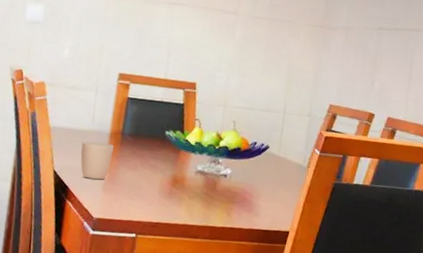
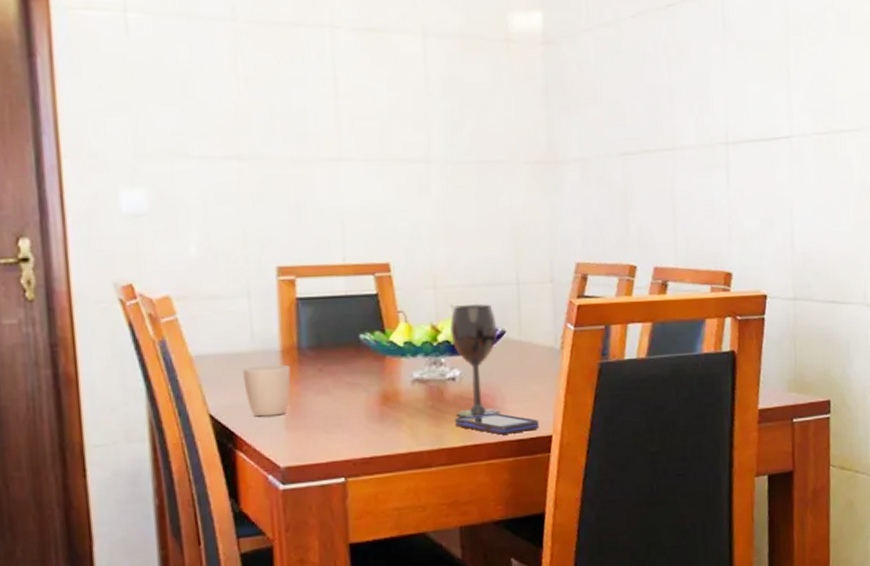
mobile phone: none [221,204,282,225] -> present [455,412,540,435]
wine glass: none [222,122,265,207] -> present [449,303,500,417]

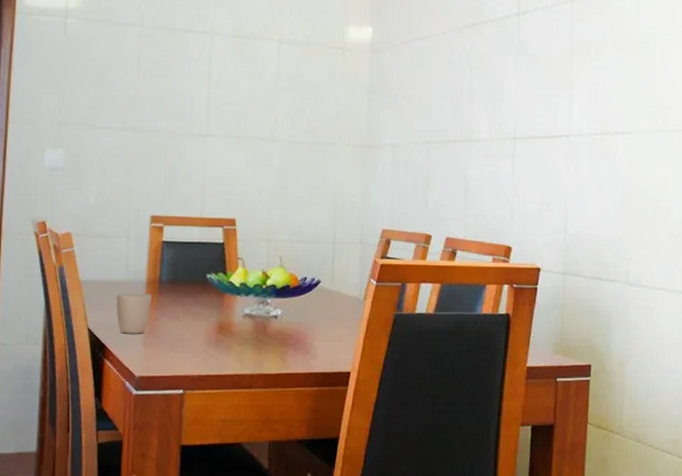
wine glass: present [449,303,500,417] -> none [275,256,315,350]
mobile phone: present [455,412,540,435] -> none [274,347,341,367]

